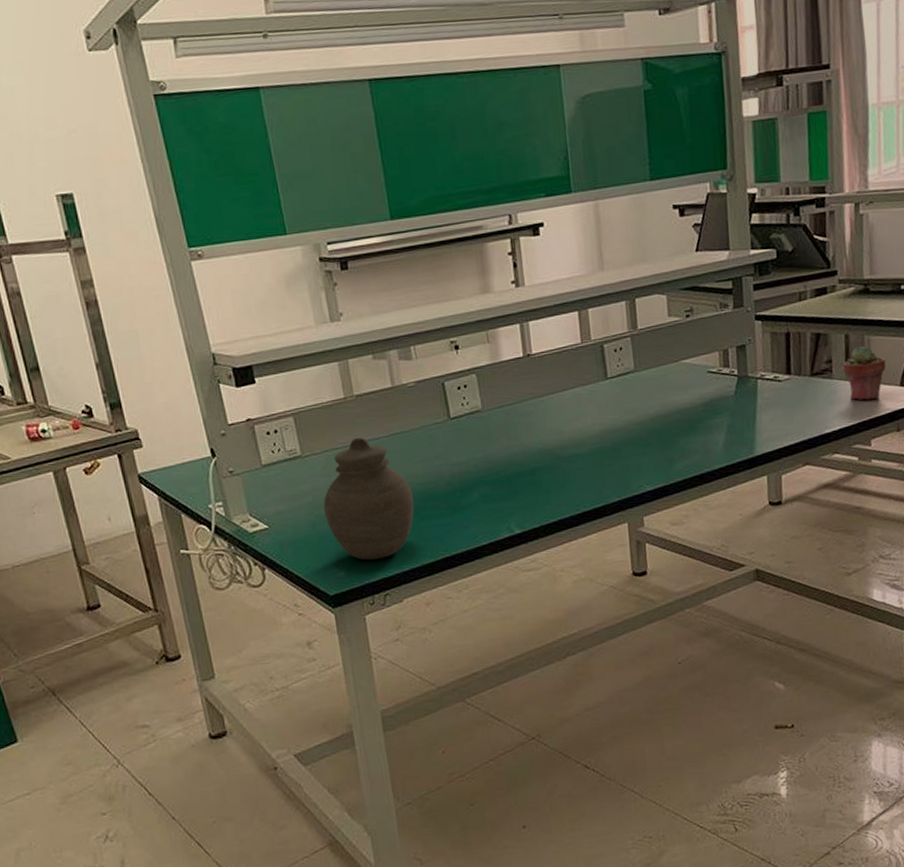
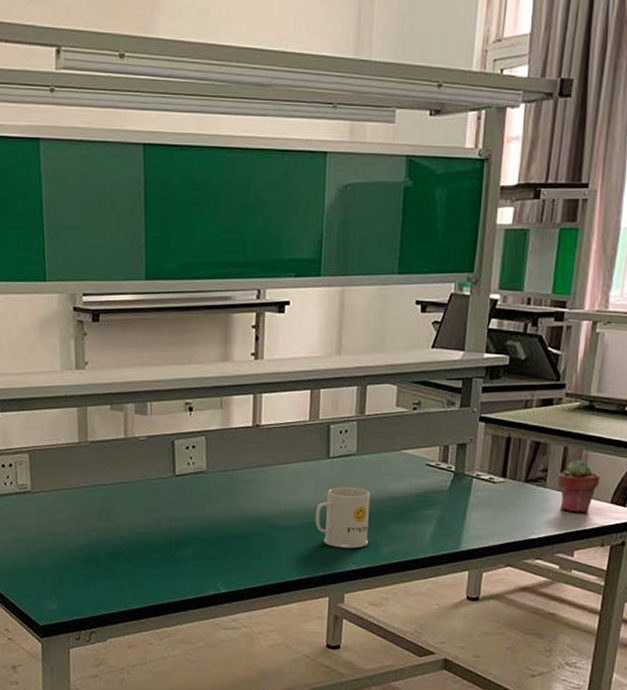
jar: present [323,437,414,560] -> none [46,481,130,598]
mug: none [601,405,661,470] -> present [315,487,371,549]

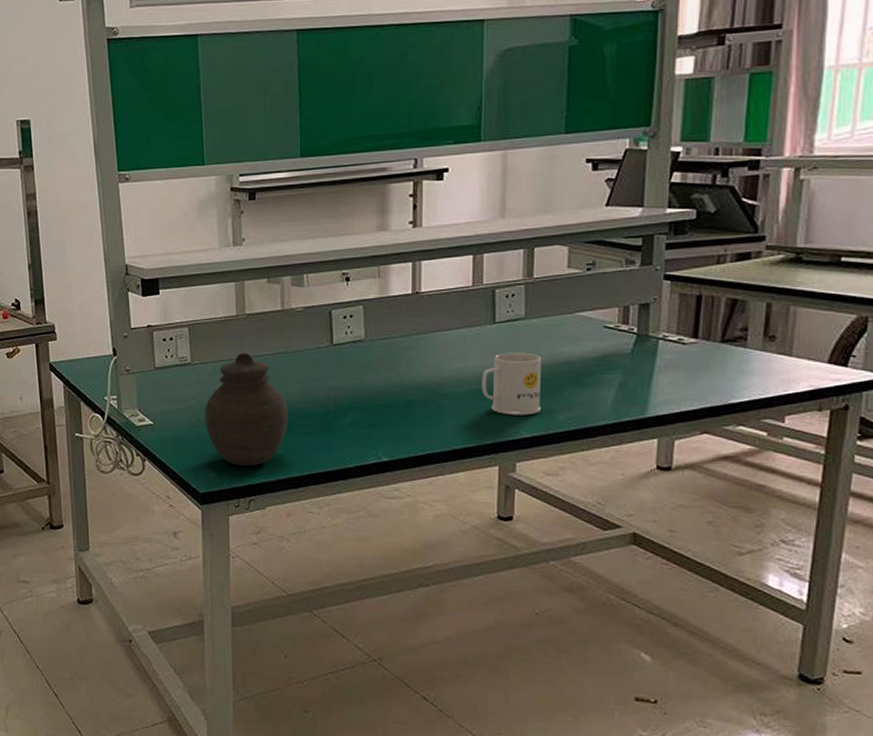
jar: none [46,481,130,598] -> present [205,352,288,466]
potted succulent: present [558,459,601,513] -> none [761,316,814,375]

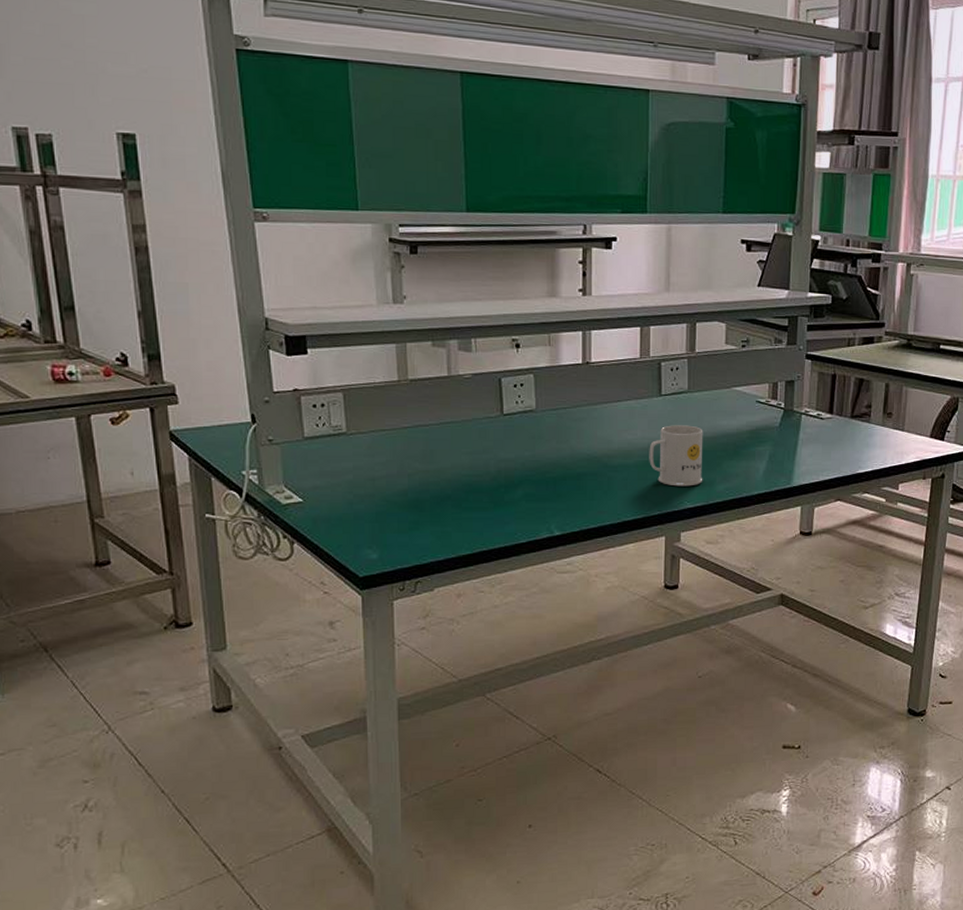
jar: present [205,352,288,466] -> none [364,421,457,545]

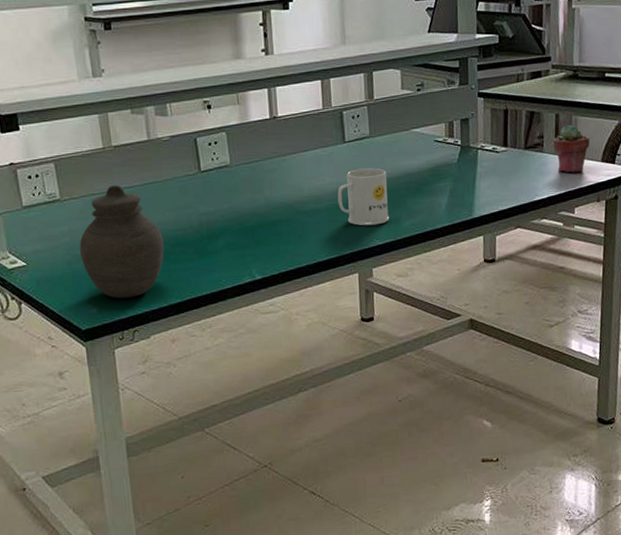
jar: none [364,421,457,545] -> present [79,184,164,299]
potted succulent: none [881,395,920,447] -> present [553,124,590,173]

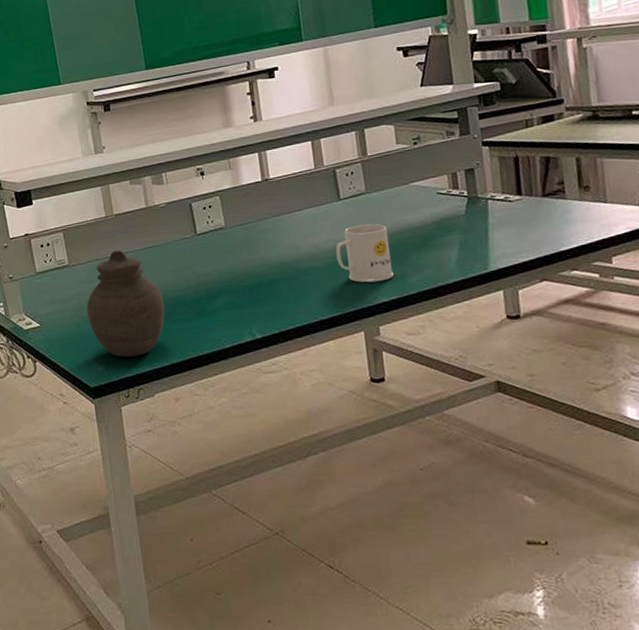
potted succulent: present [553,124,590,173] -> none [576,167,622,220]

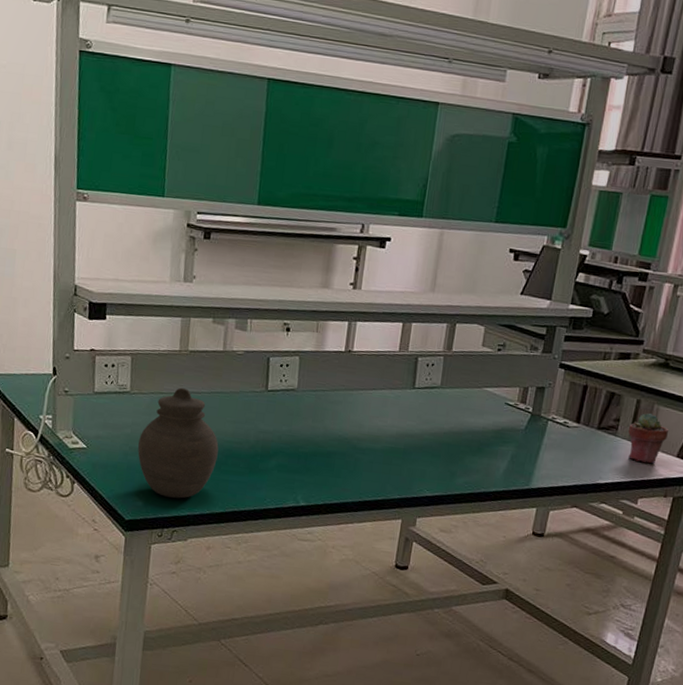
mug: present [335,223,394,283] -> none [395,416,450,476]
potted succulent: none [576,167,622,220] -> present [628,413,669,464]

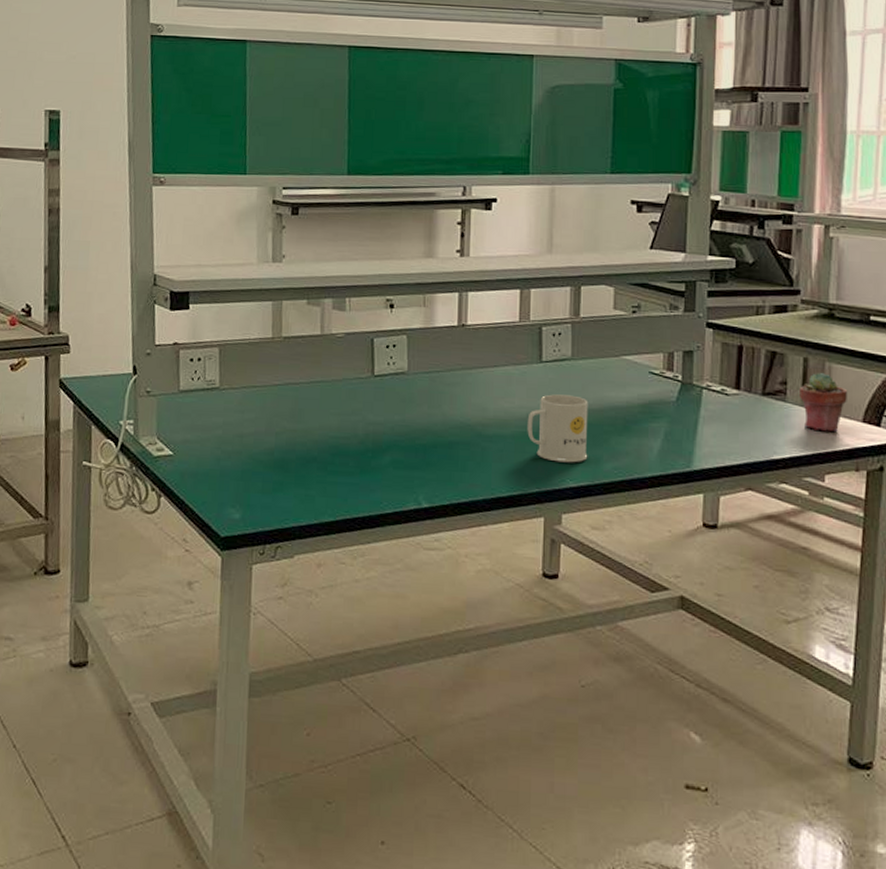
jar: present [137,387,219,499] -> none [231,379,323,508]
mug: none [395,416,450,476] -> present [527,394,588,463]

